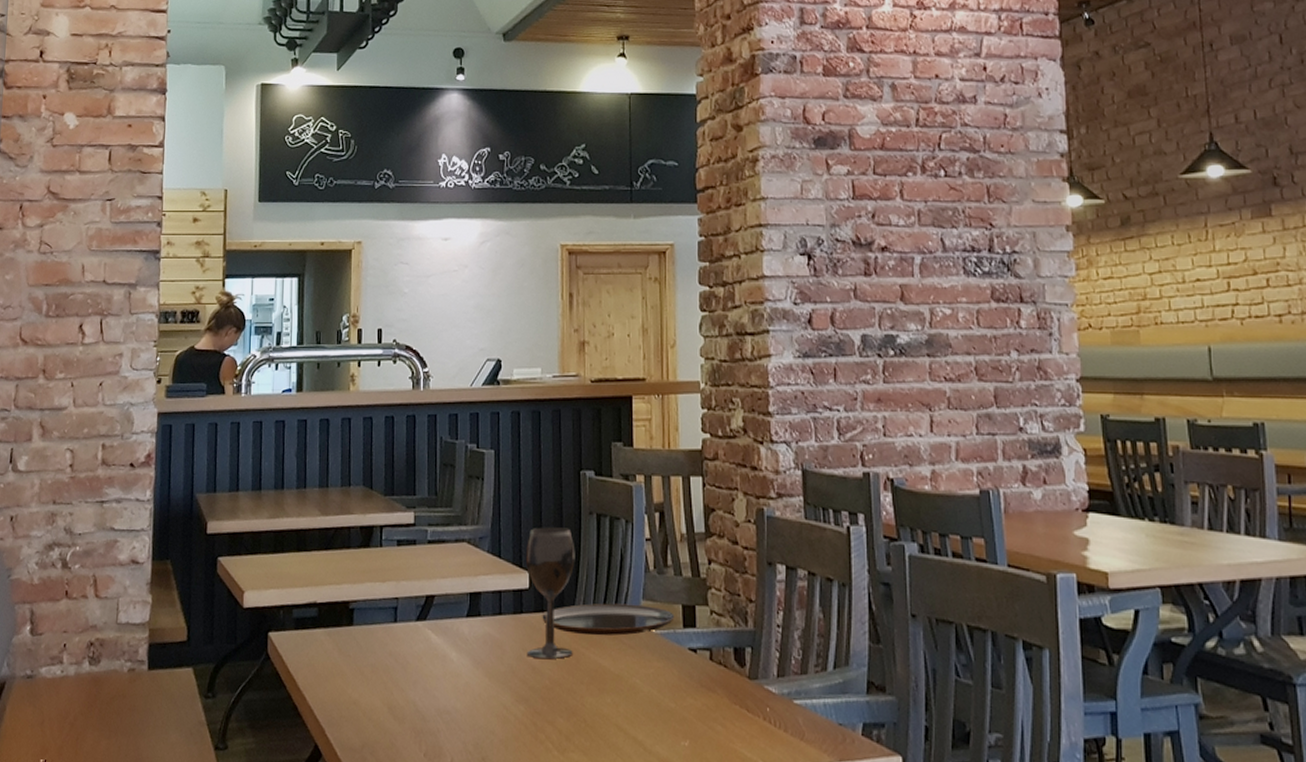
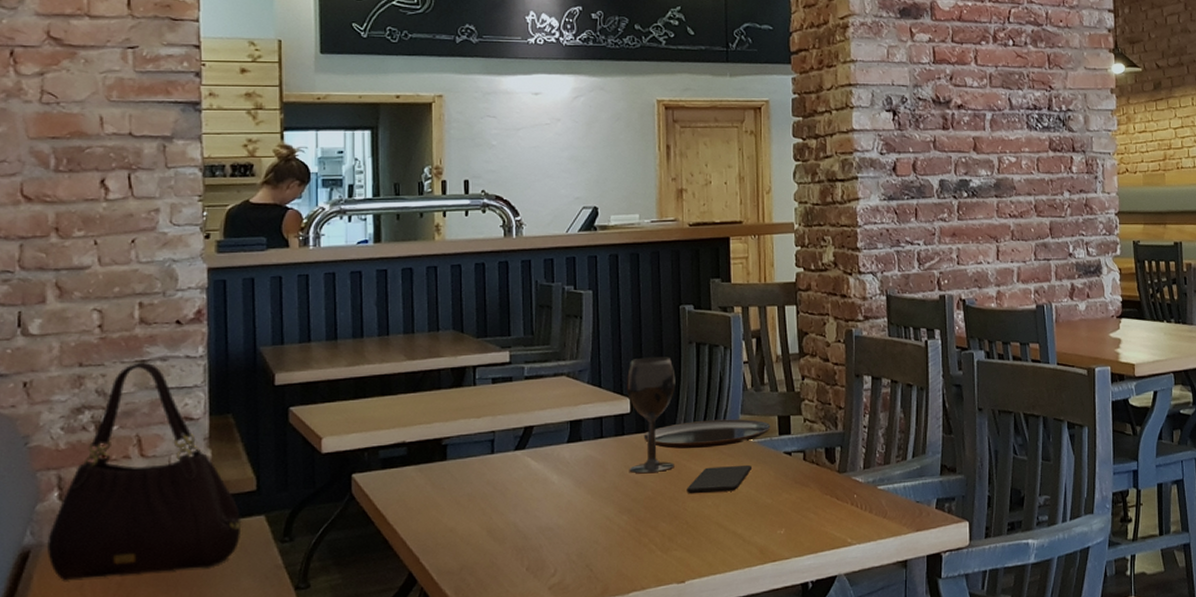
handbag: none [18,503,173,717] -> present [46,362,242,580]
smartphone: none [585,658,655,689] -> present [687,464,753,494]

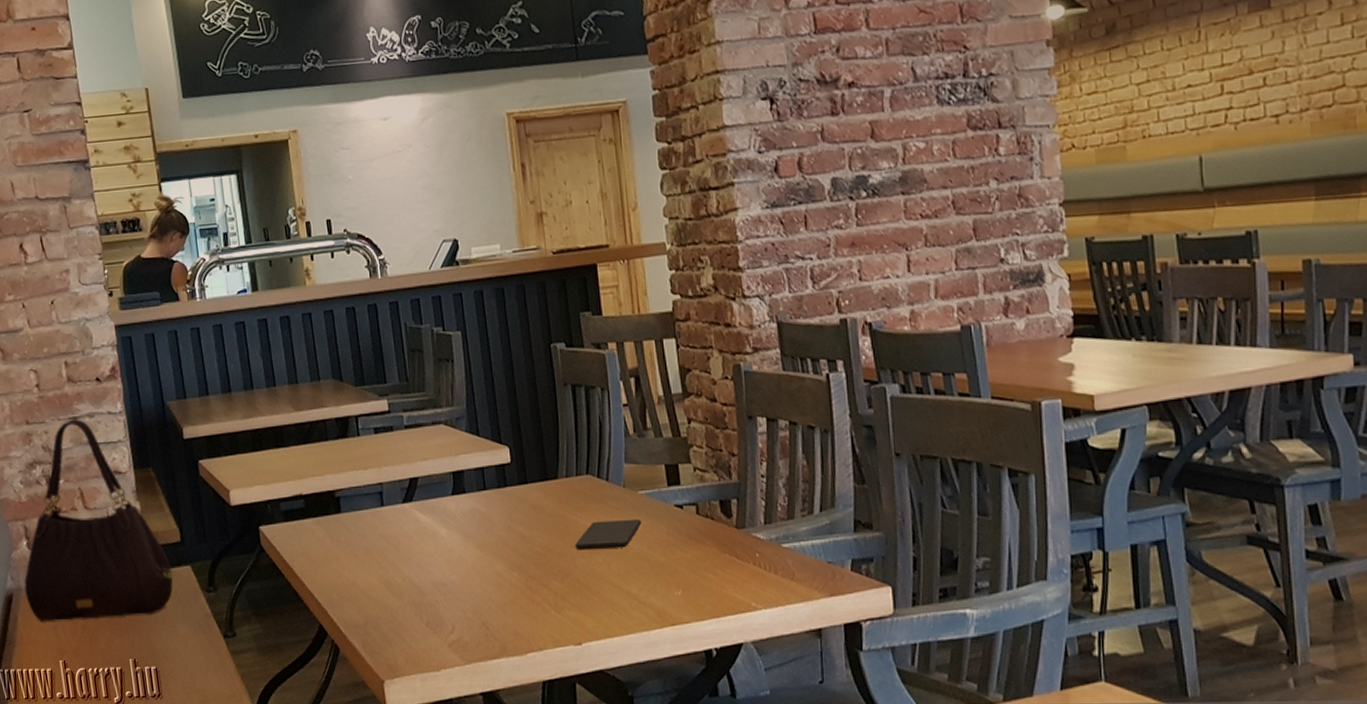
wine glass: present [626,357,676,473] -> none [503,401,561,527]
plate: present [644,419,771,449] -> none [526,468,658,501]

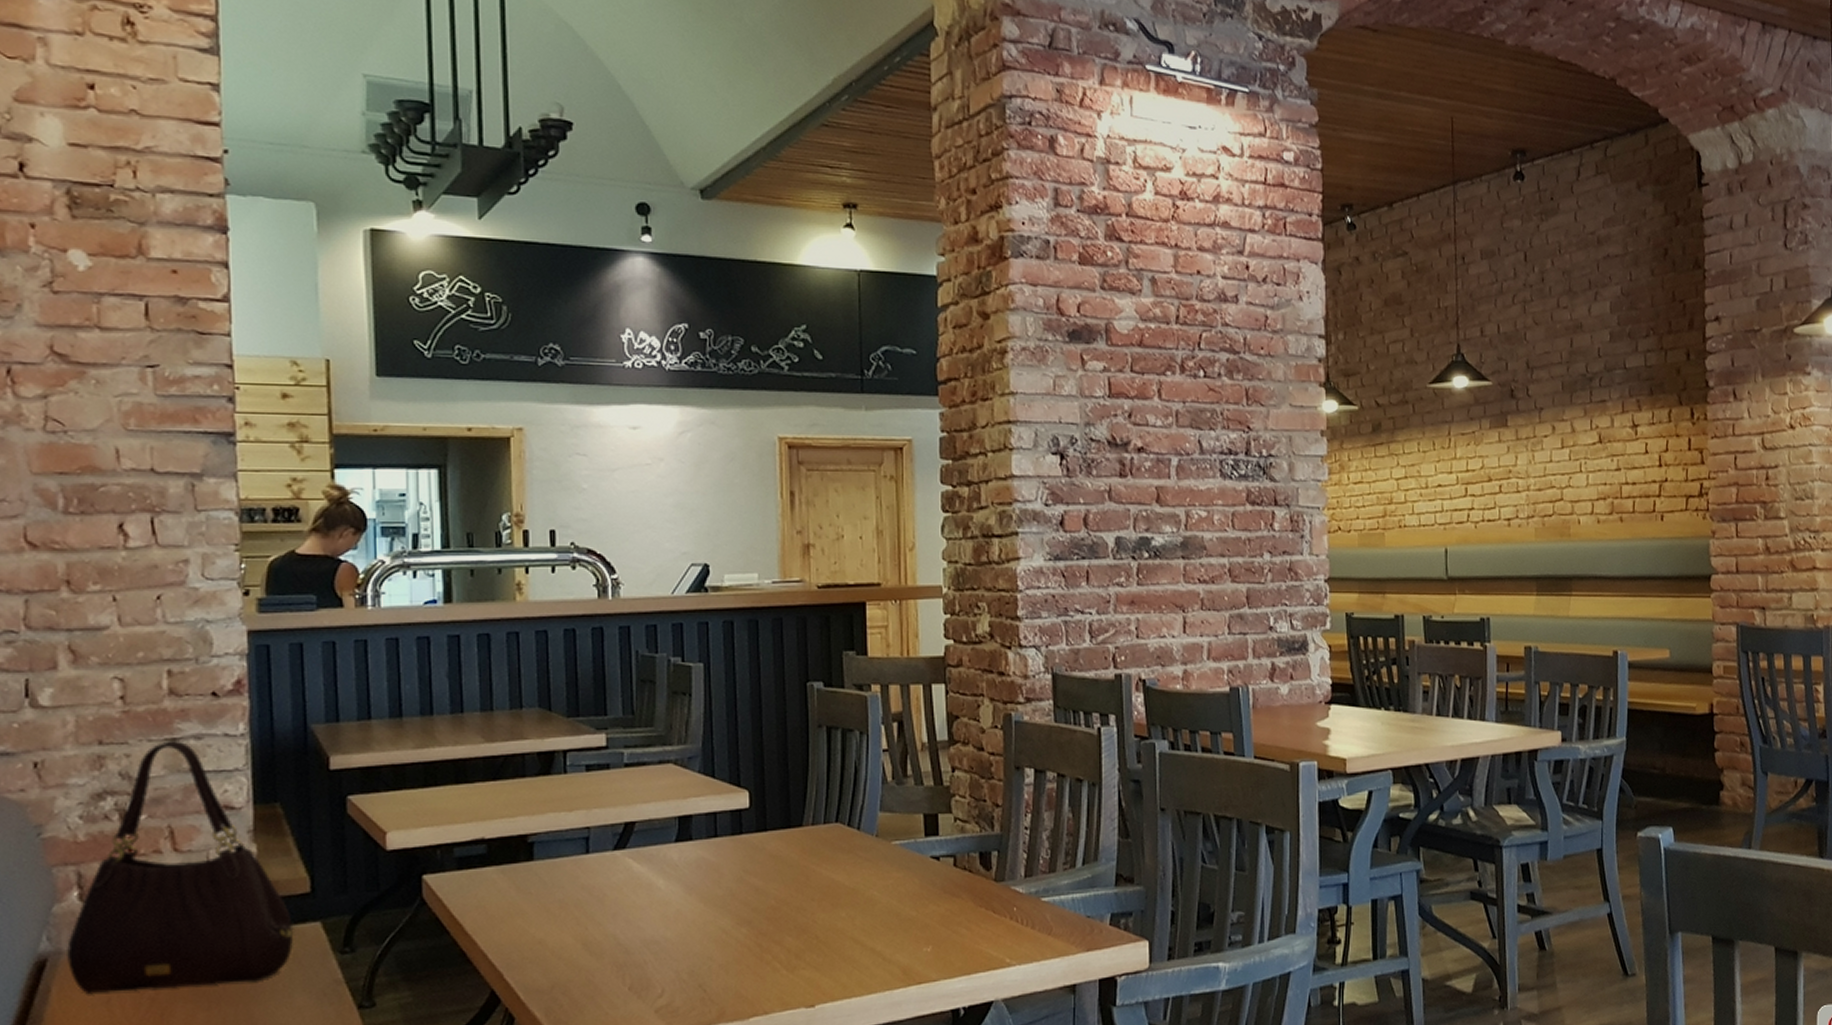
smartphone: present [575,518,642,551] -> none [816,870,894,904]

